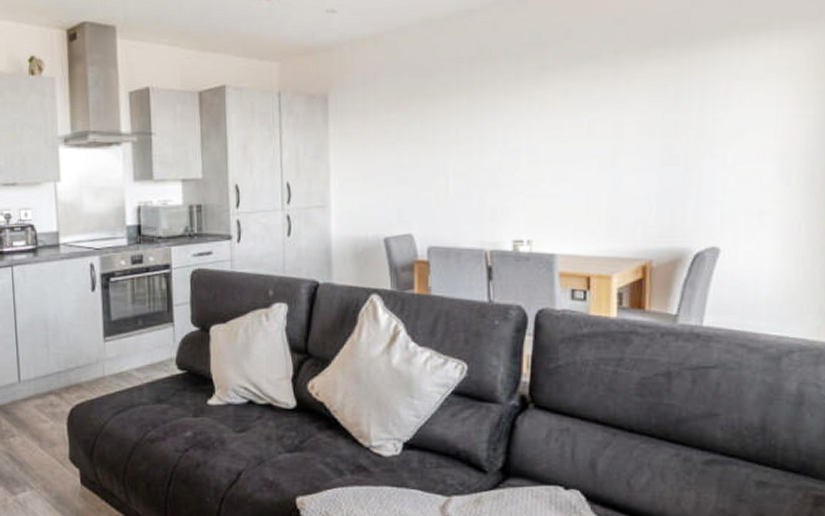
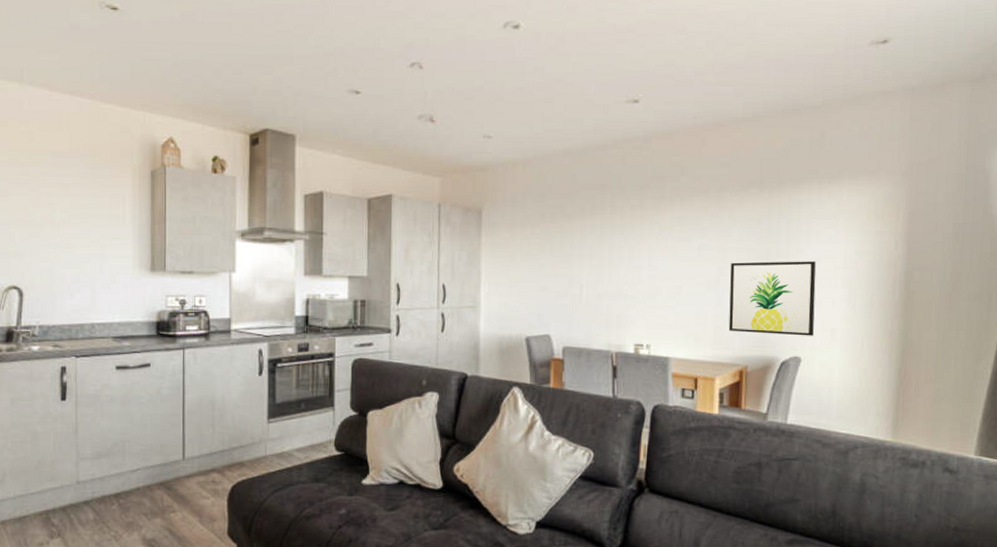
wall art: none [628,132,739,222] -> present [728,261,817,336]

